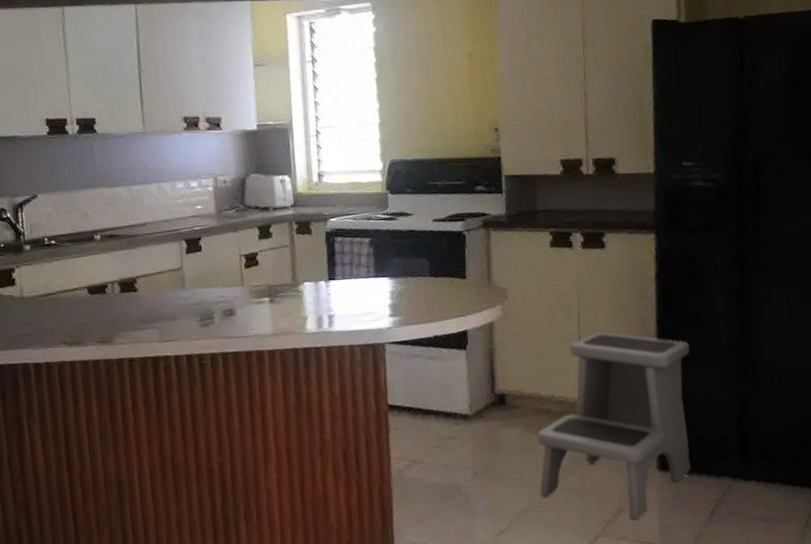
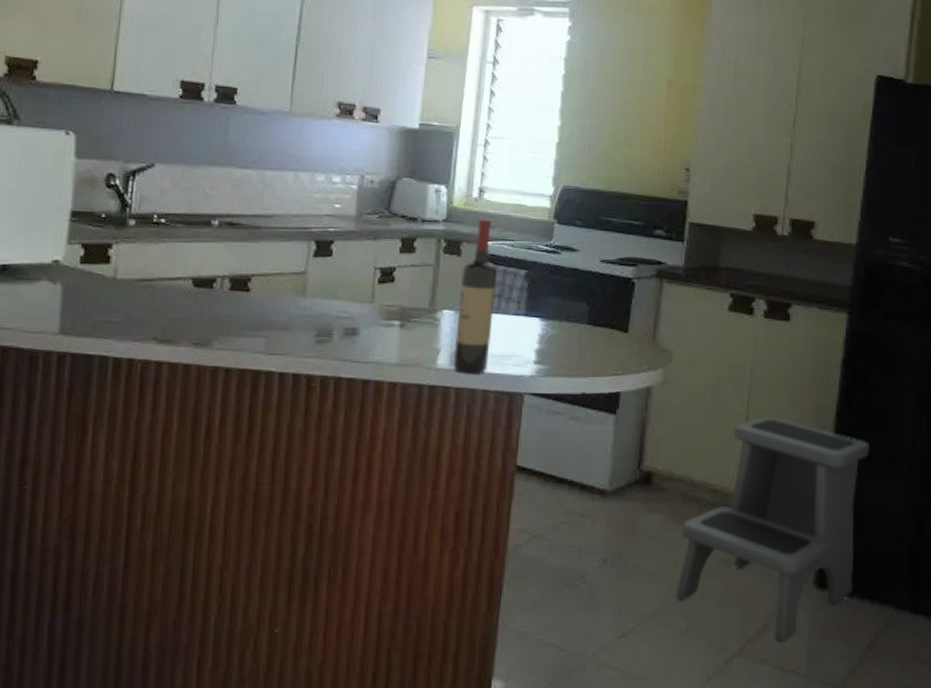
wine bottle: none [314,199,350,333] -> present [453,219,497,373]

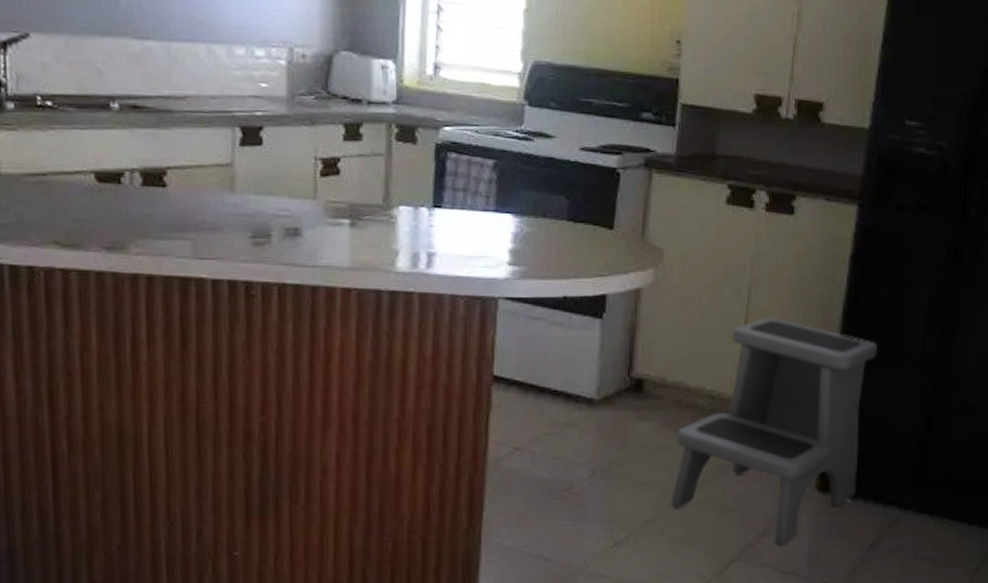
wine bottle: present [453,219,497,373] -> none [415,100,460,276]

